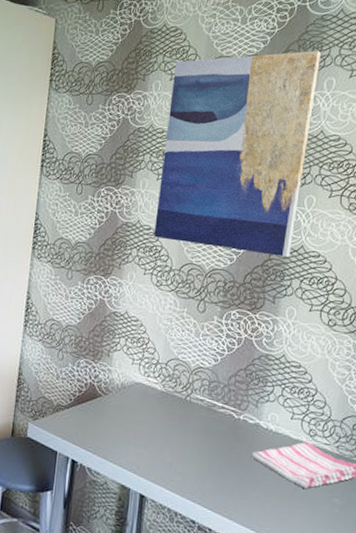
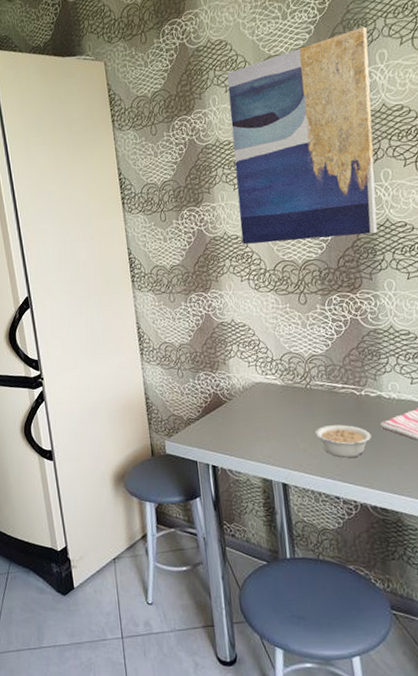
legume: none [184,443,241,483] -> present [315,424,372,458]

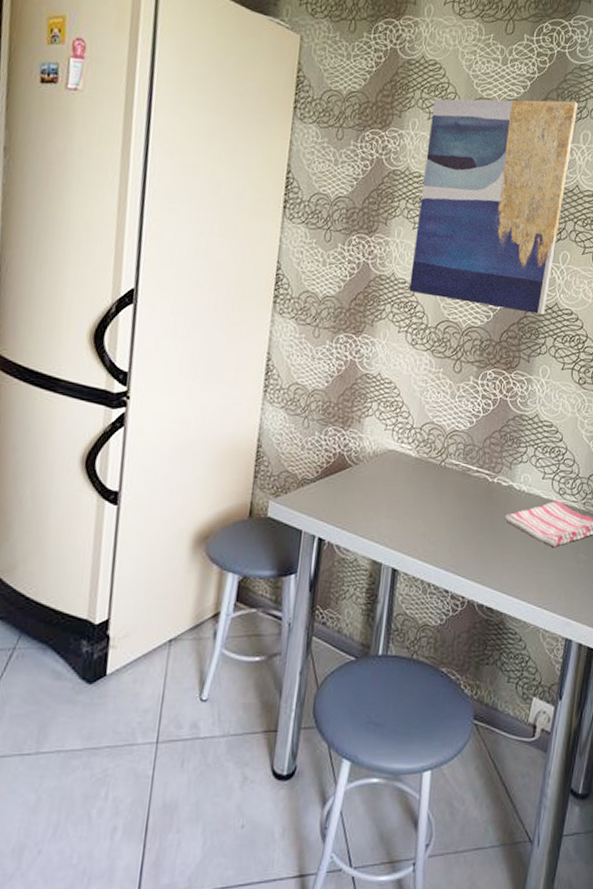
legume: present [315,424,372,458] -> none [438,510,494,548]

